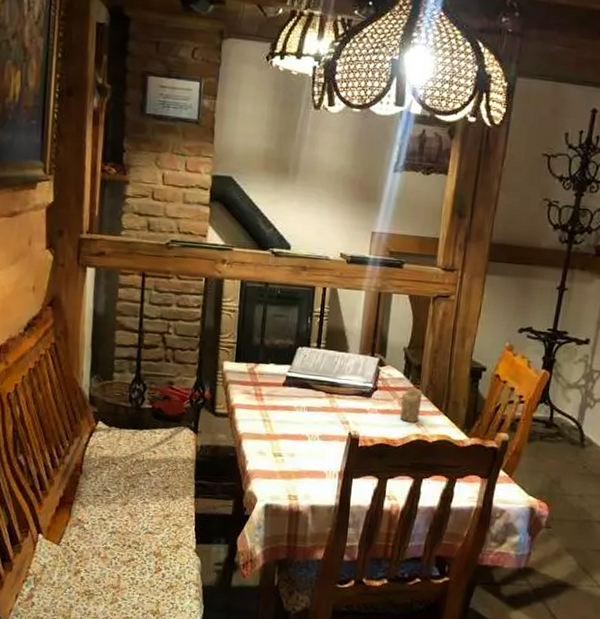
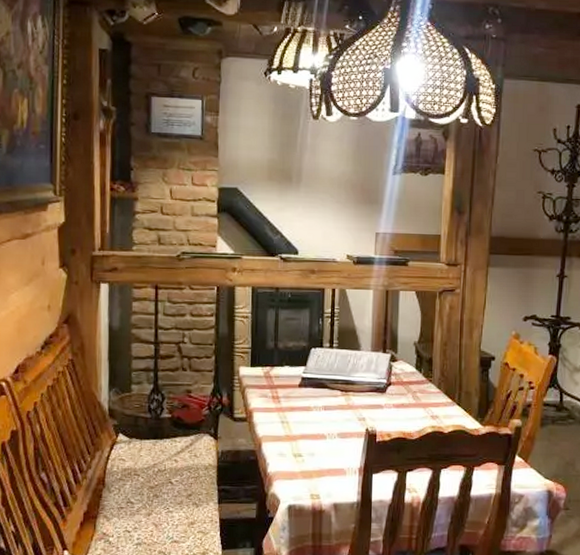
candle: present [400,387,423,422] -> none [414,381,435,414]

